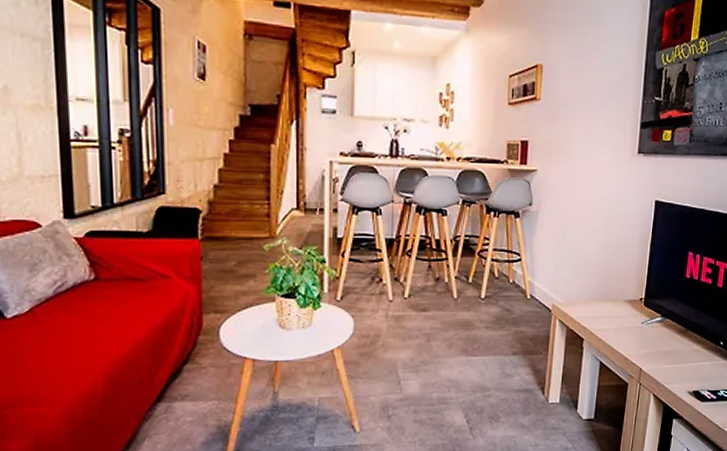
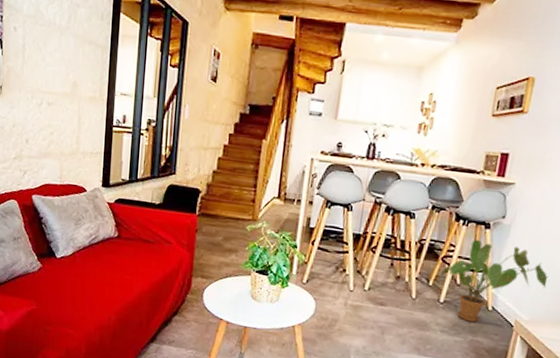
house plant: none [478,229,576,314] -> present [440,239,549,323]

